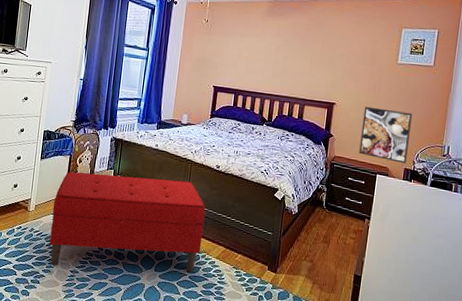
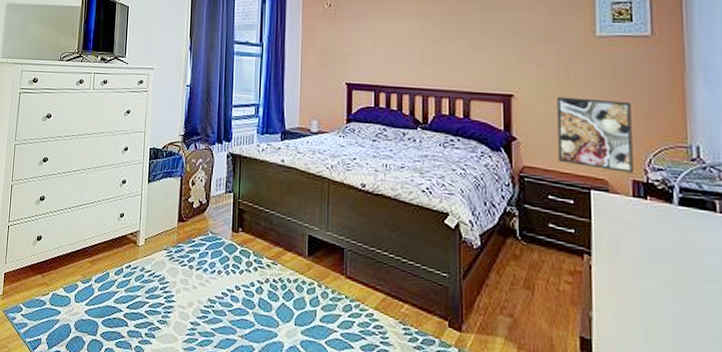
bench: present [49,171,206,273] -> none [164,196,353,329]

